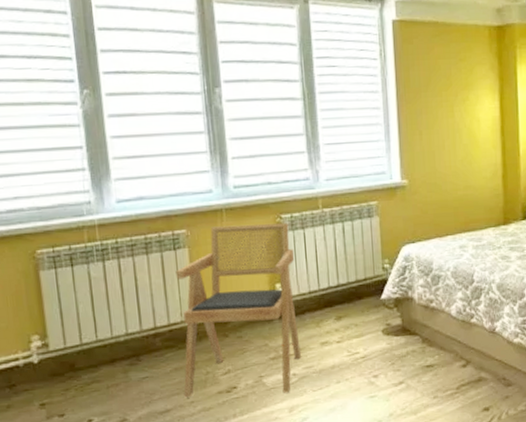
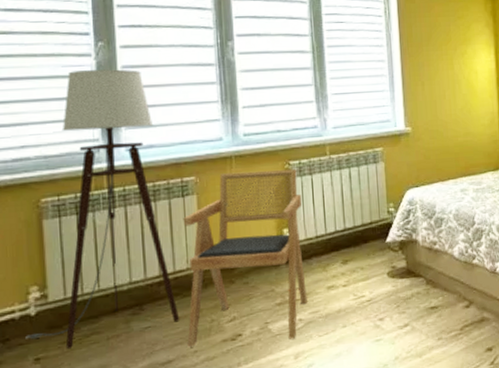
floor lamp: none [30,118,176,397] -> present [26,69,180,350]

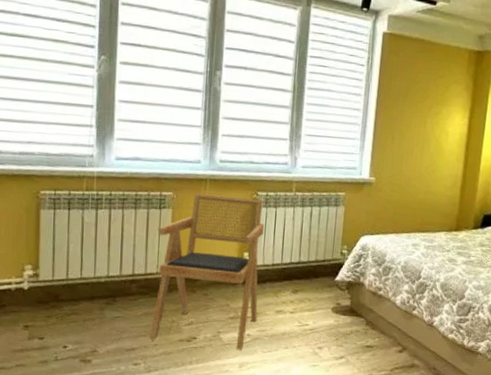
floor lamp: present [26,69,180,350] -> none [18,79,146,323]

